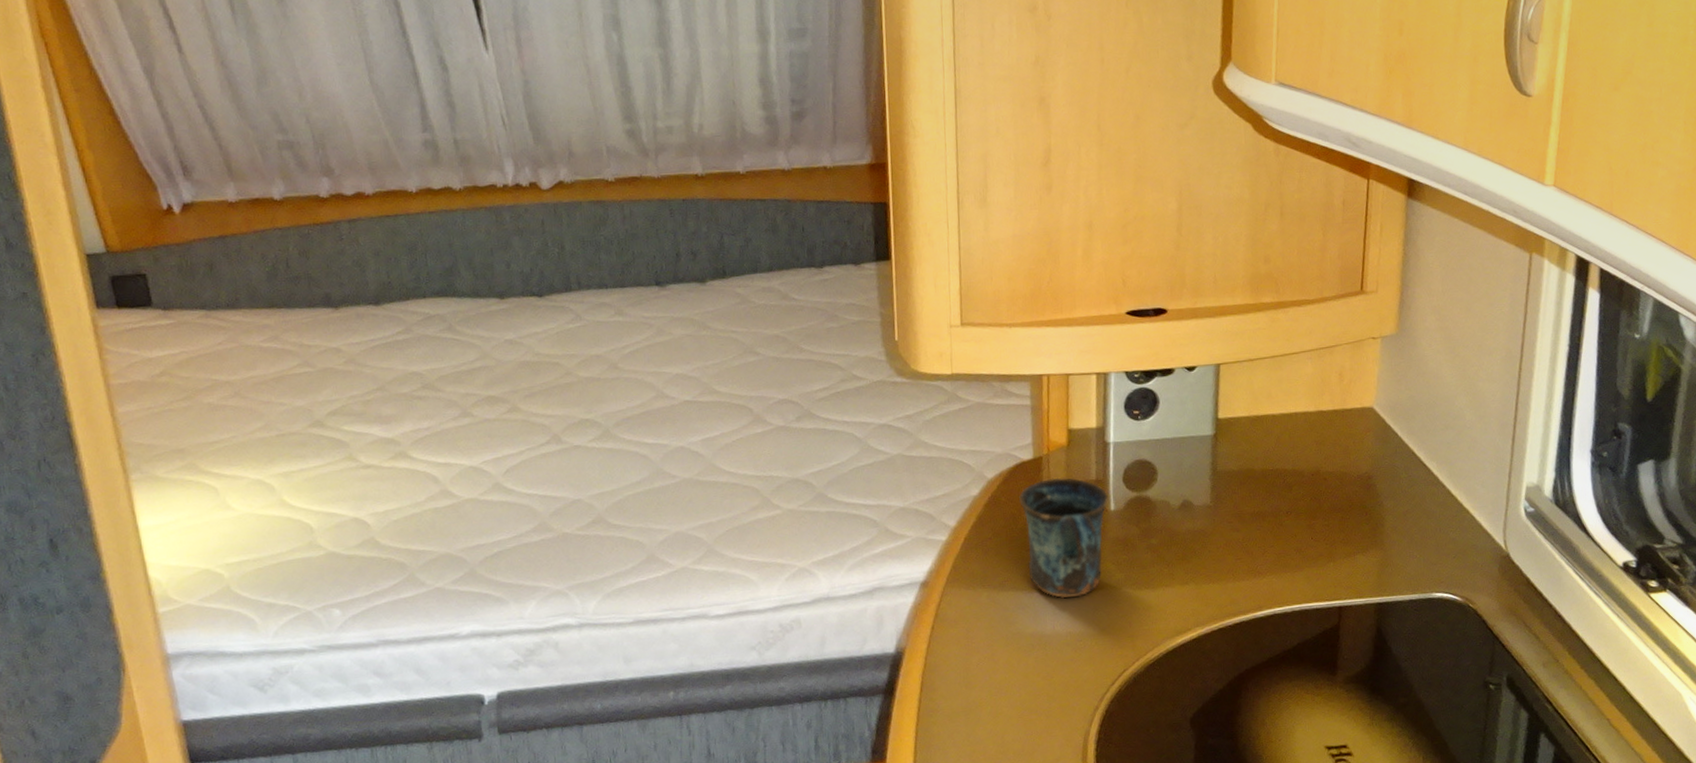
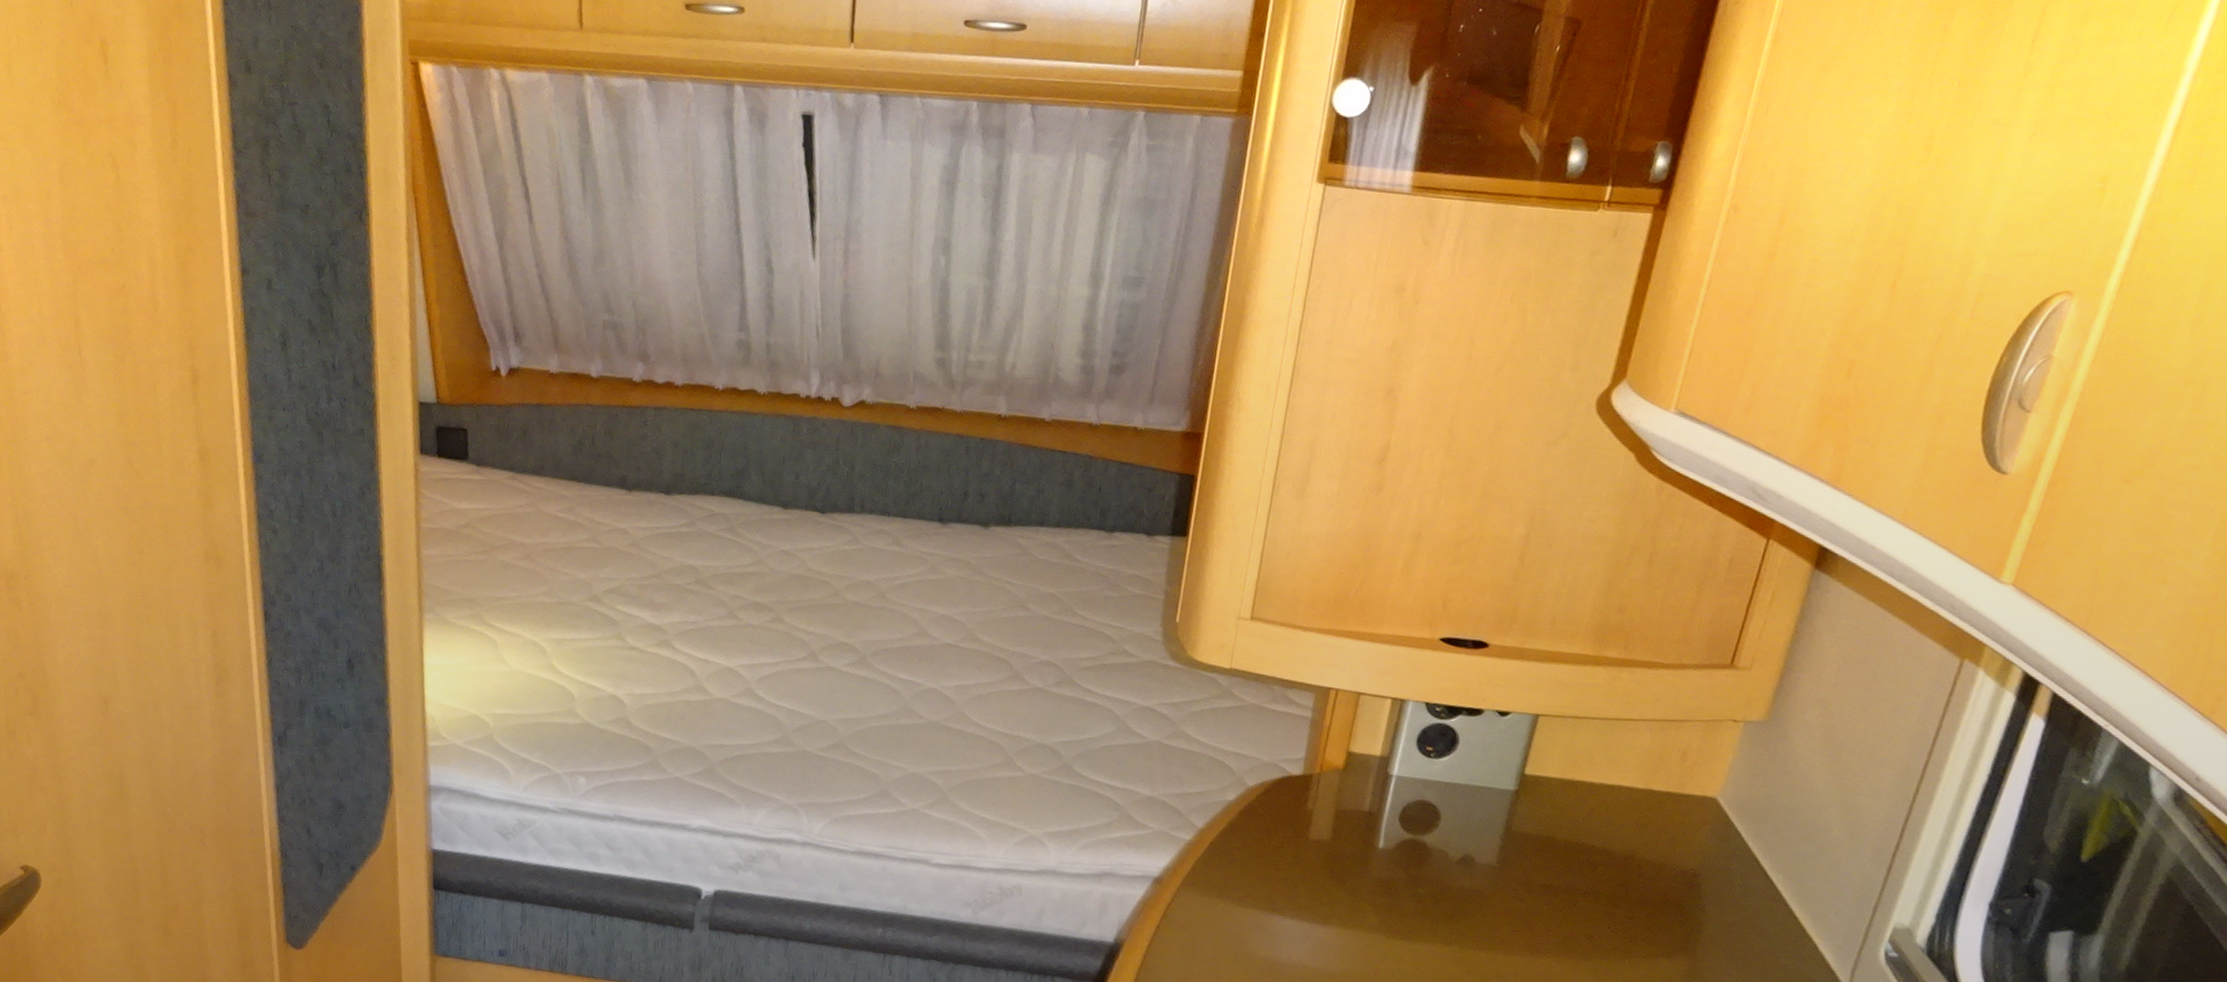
mug: present [1019,477,1109,599] -> none [1273,799,1380,931]

